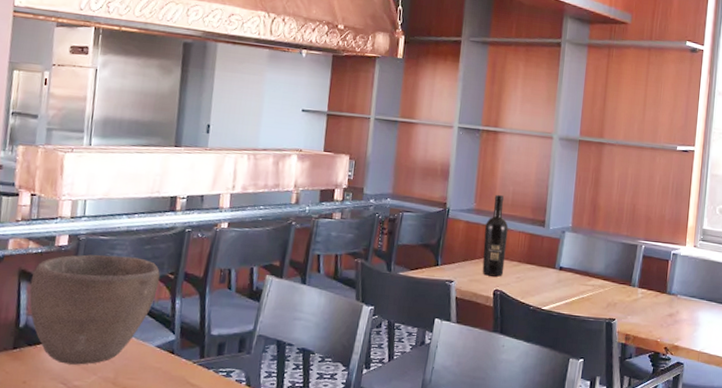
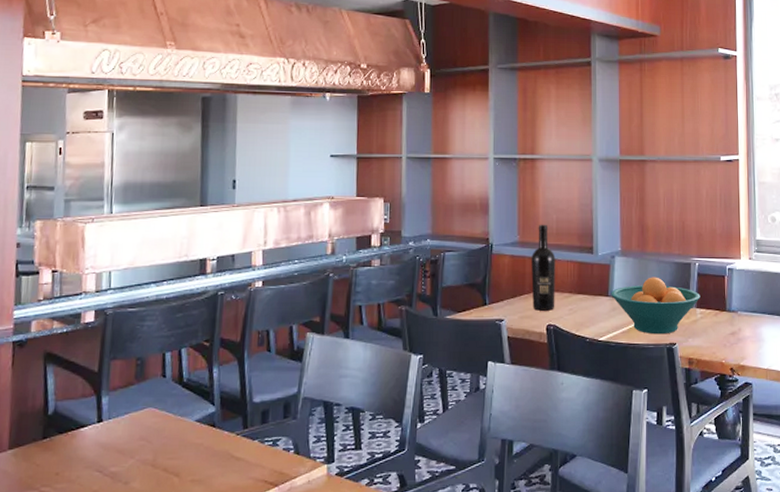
bowl: present [29,254,160,365] -> none [56,327,195,450]
fruit bowl: none [558,254,643,310] -> present [611,277,700,335]

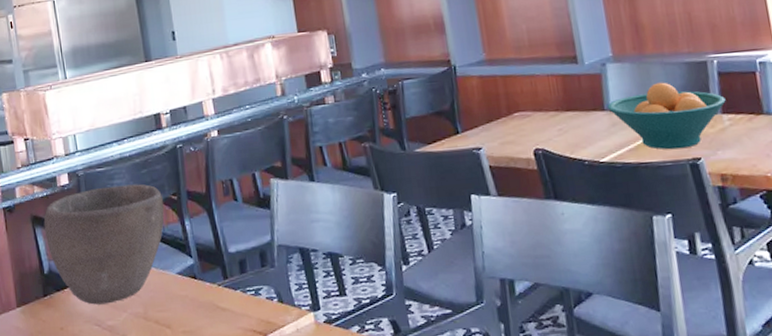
bowl: none [56,327,195,450] -> present [43,183,165,305]
wine bottle: present [531,224,555,311] -> none [503,36,541,135]

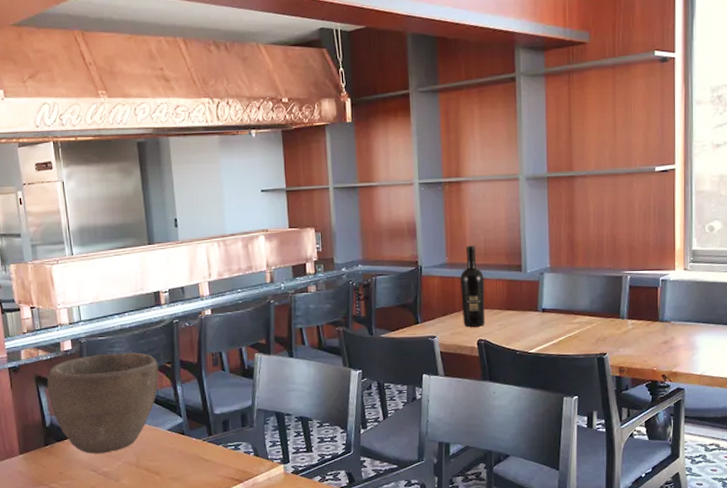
wine bottle: none [503,36,541,135] -> present [460,245,485,327]
fruit bowl: present [607,82,726,150] -> none [540,291,632,346]

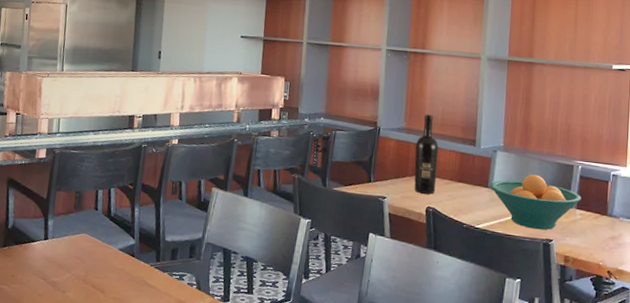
bowl: present [47,352,159,454] -> none [16,166,122,264]
fruit bowl: none [540,291,632,346] -> present [490,174,581,230]

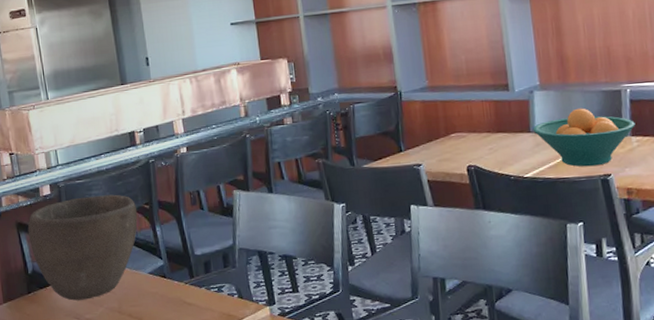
bowl: none [16,166,122,264] -> present [27,194,138,301]
wine bottle: present [414,114,439,194] -> none [443,66,474,153]

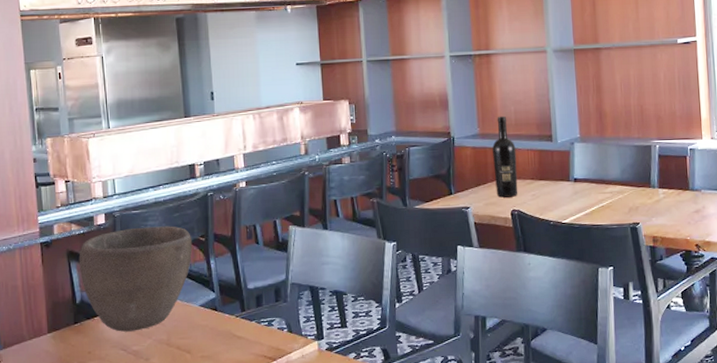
wine bottle: none [443,66,474,153] -> present [492,116,518,198]
fruit bowl: present [533,108,635,167] -> none [572,160,662,215]

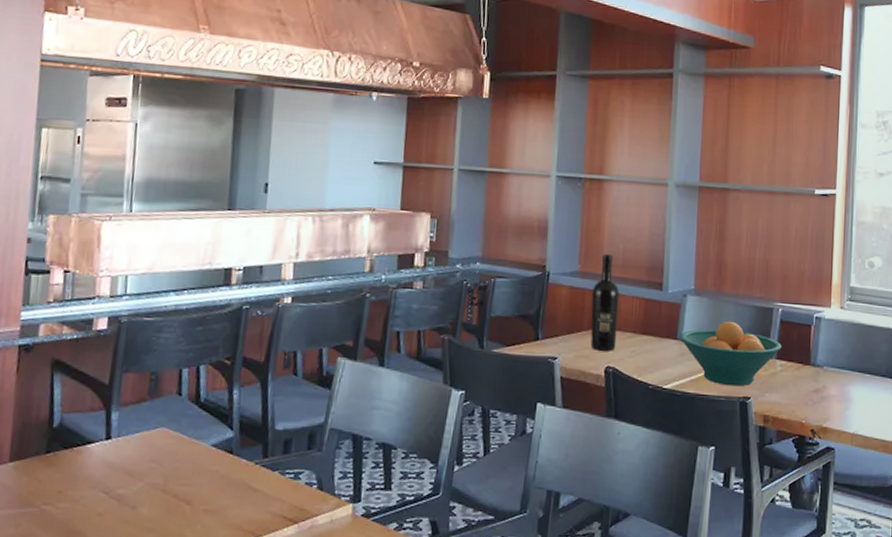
bowl: present [79,226,193,332] -> none [64,339,215,470]
fruit bowl: none [572,160,662,215] -> present [680,321,782,387]

